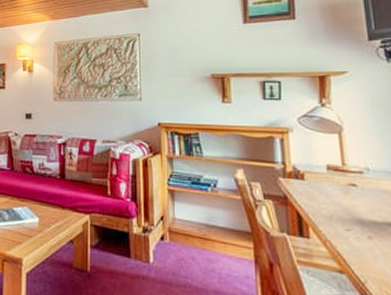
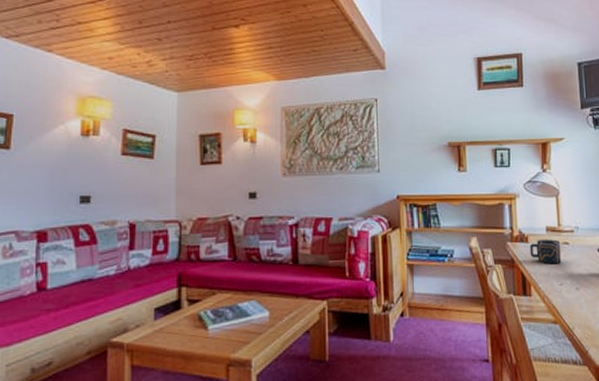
cup: none [306,178,347,207] -> present [530,239,561,264]

